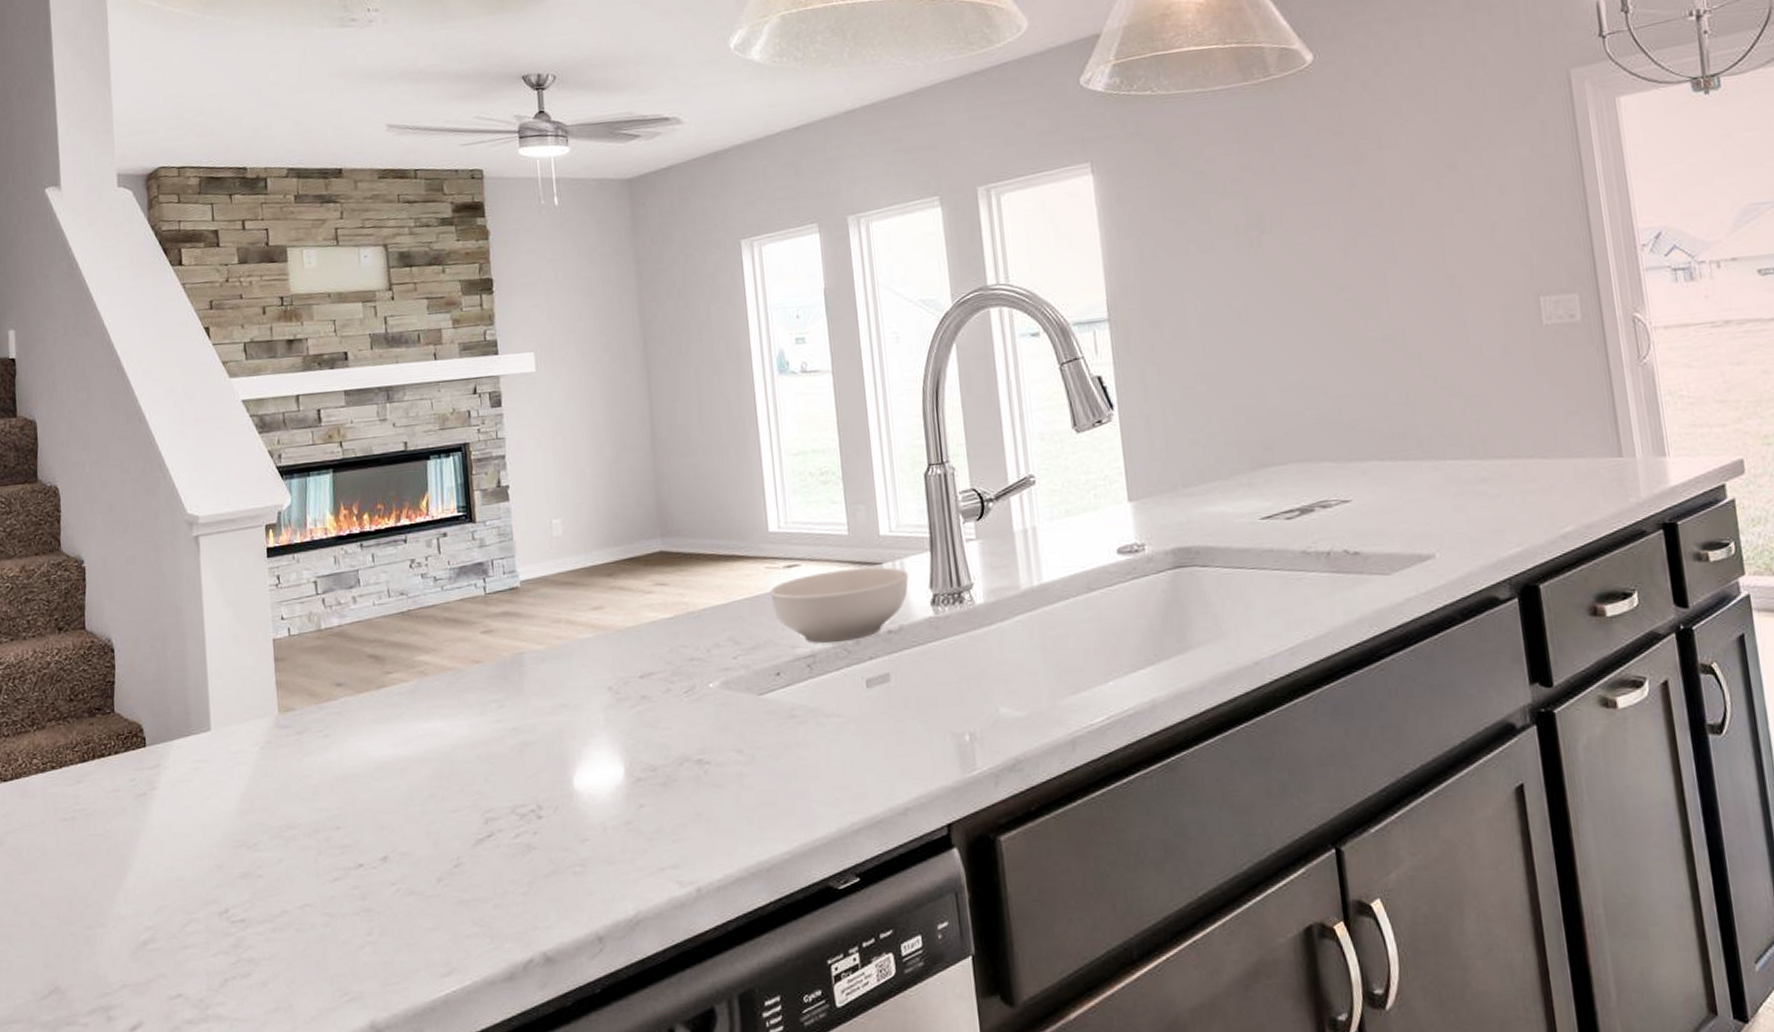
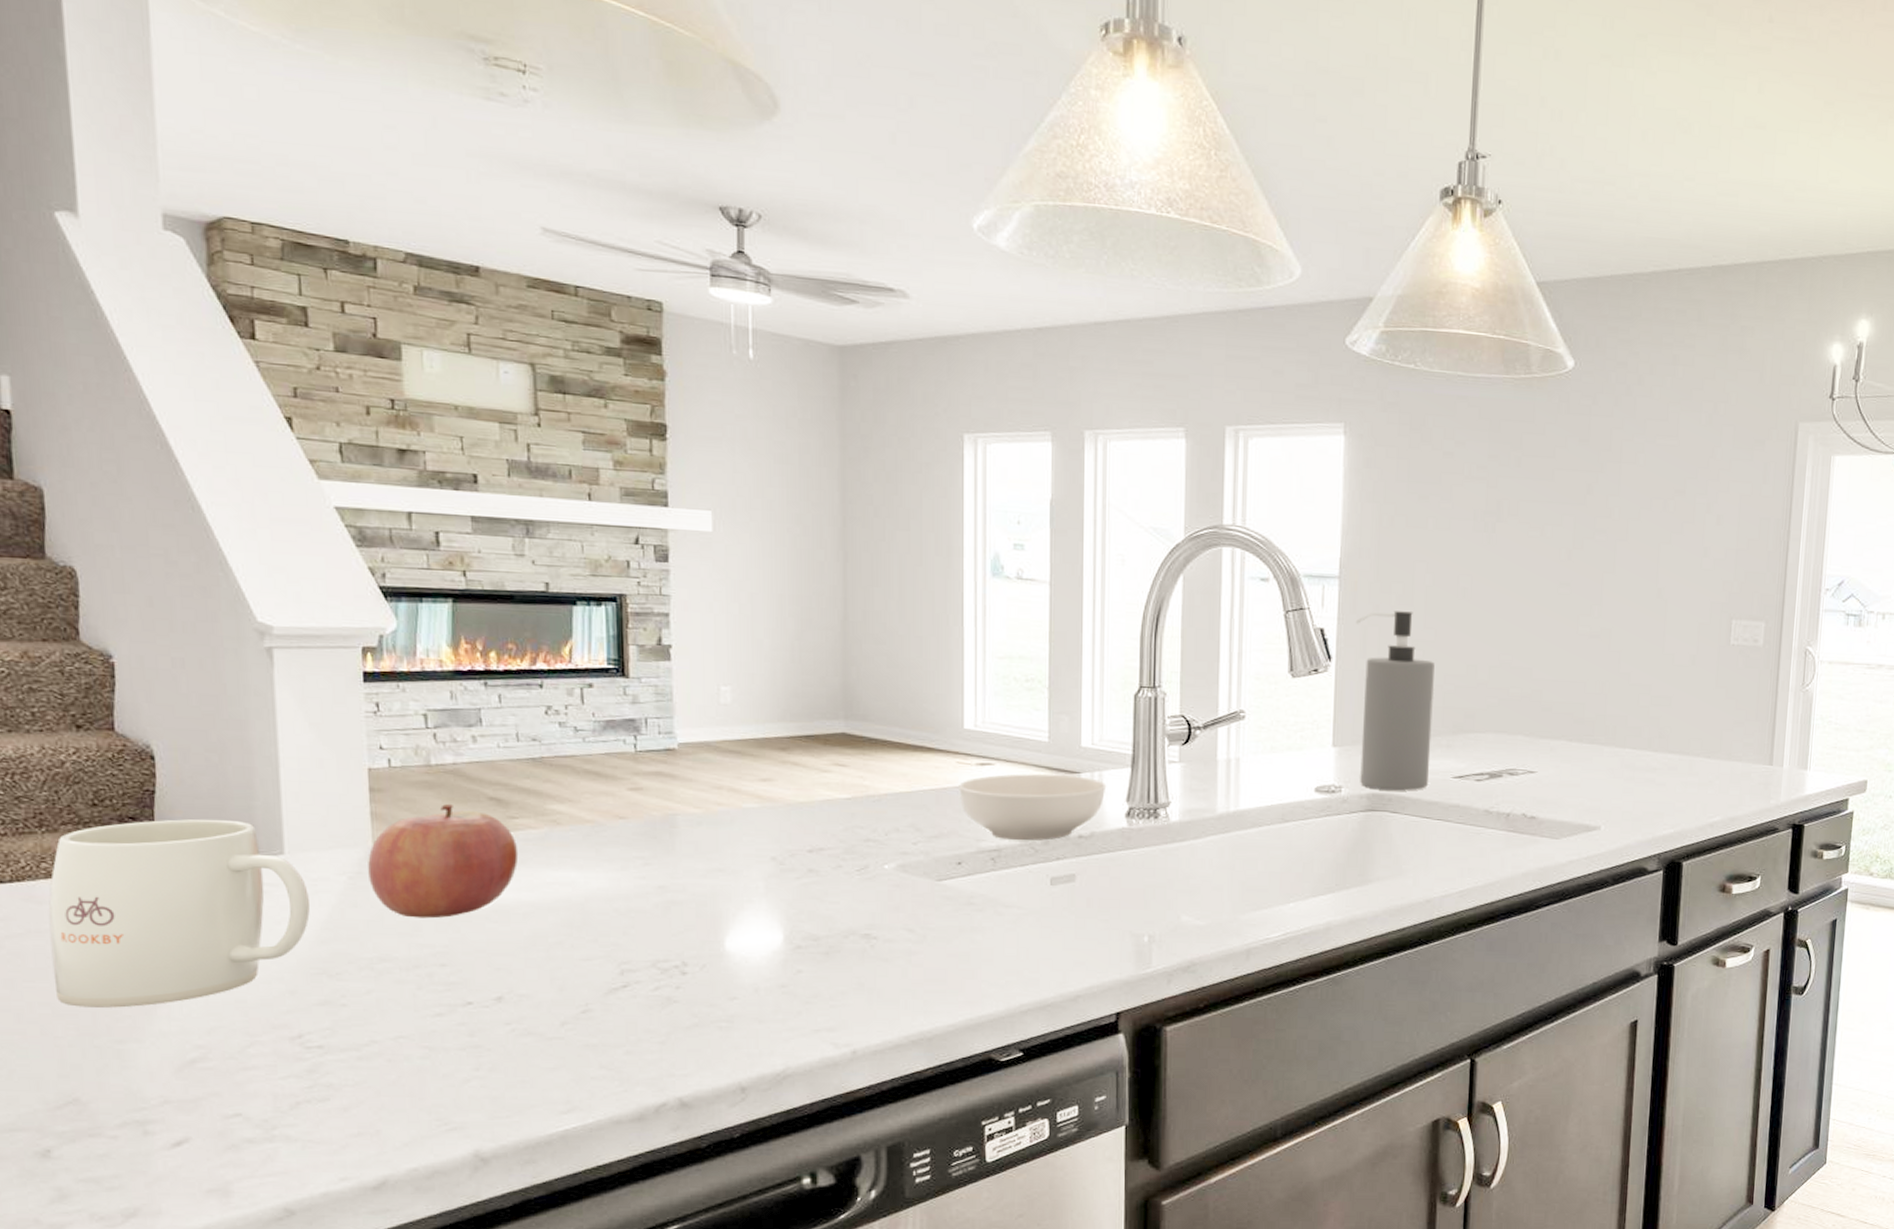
mug: none [38,702,232,896] -> present [48,819,310,1008]
fruit: none [275,665,395,783] -> present [368,803,519,919]
soap dispenser: none [1133,344,1235,542] -> present [1356,611,1435,791]

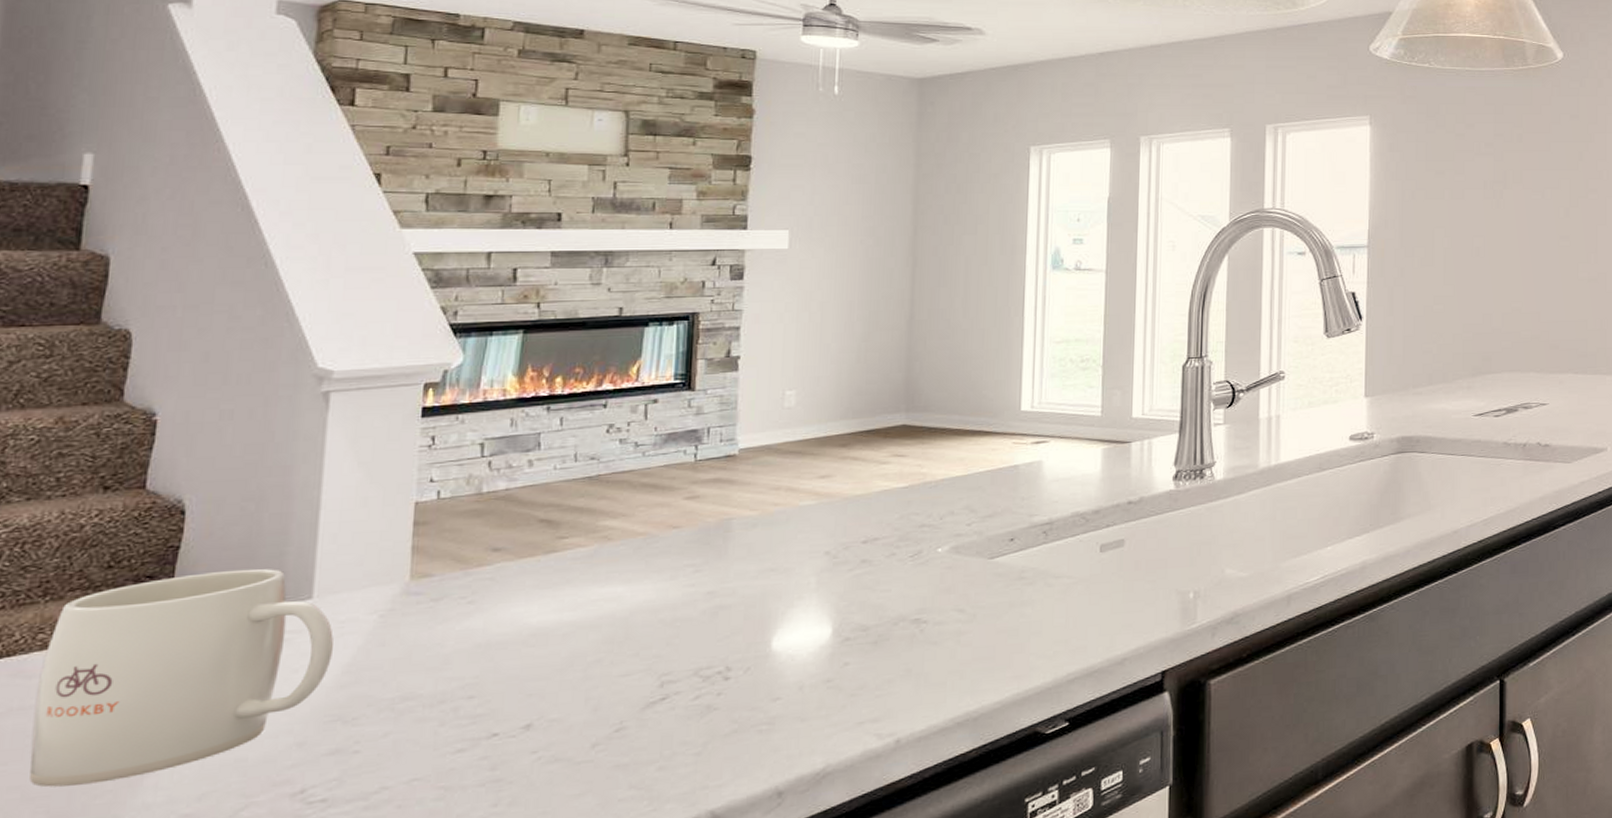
fruit: present [368,803,519,919] -> none [401,529,565,651]
bowl: present [959,774,1107,841] -> none [1014,445,1156,512]
soap dispenser: present [1356,611,1435,791] -> none [1384,272,1454,433]

